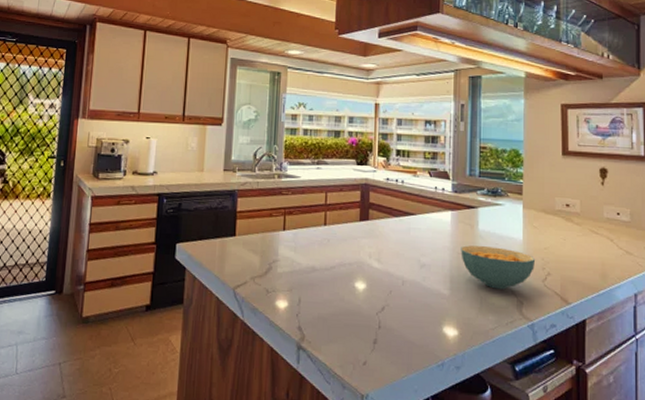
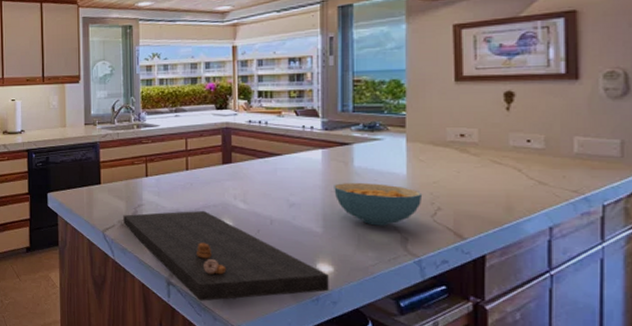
cutting board: none [256,268,454,368] -> present [123,210,329,301]

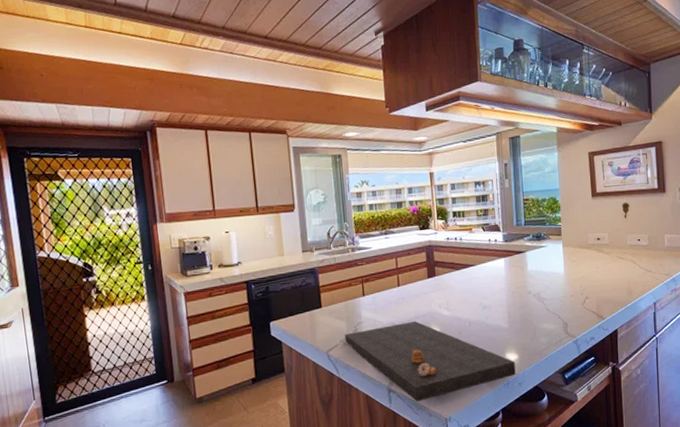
cereal bowl: present [334,183,423,226] -> none [514,282,576,317]

